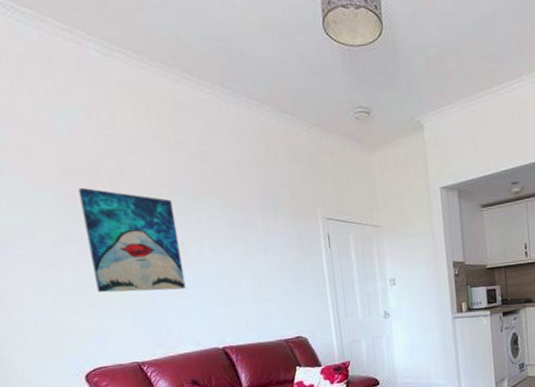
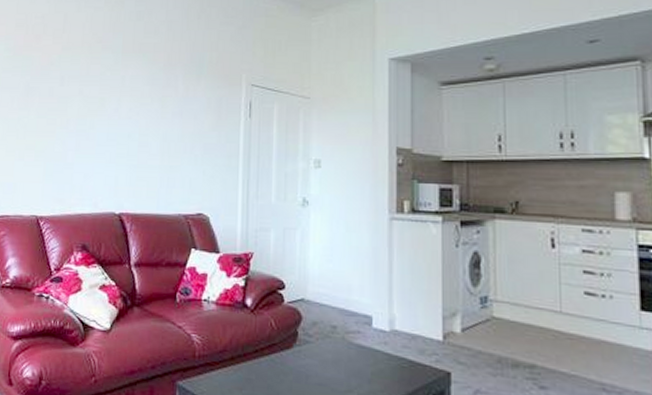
wall art: present [78,187,186,293] -> none [18,40,102,146]

